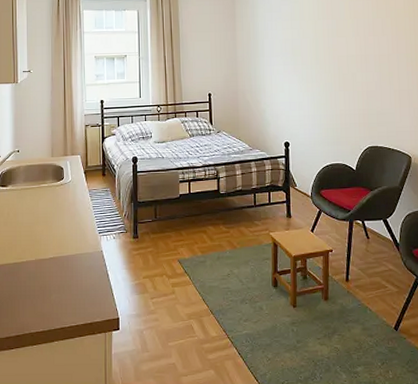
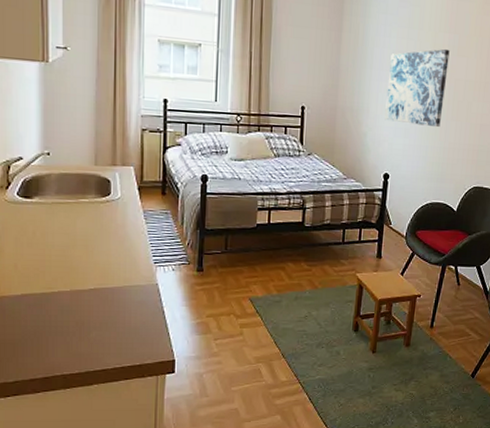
wall art: none [279,32,330,99] -> present [385,48,450,128]

